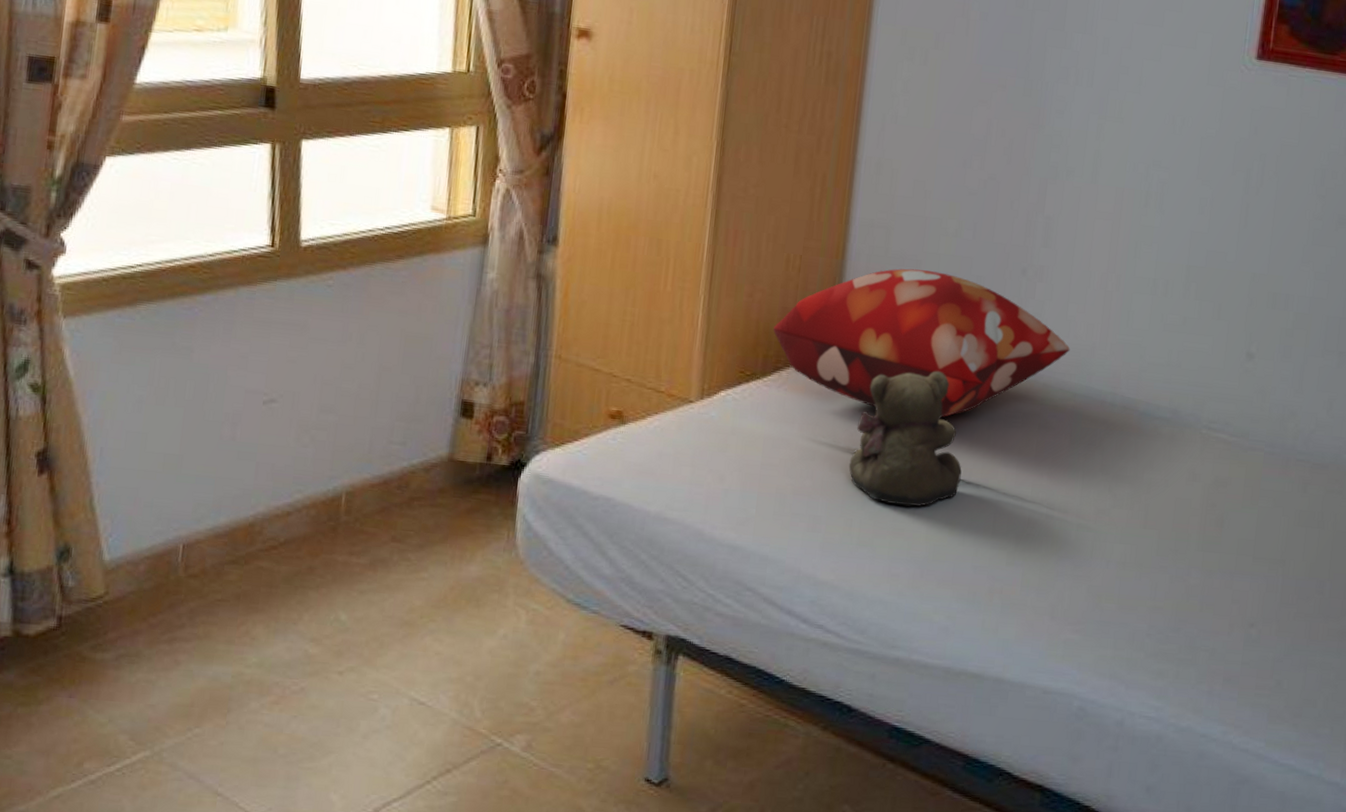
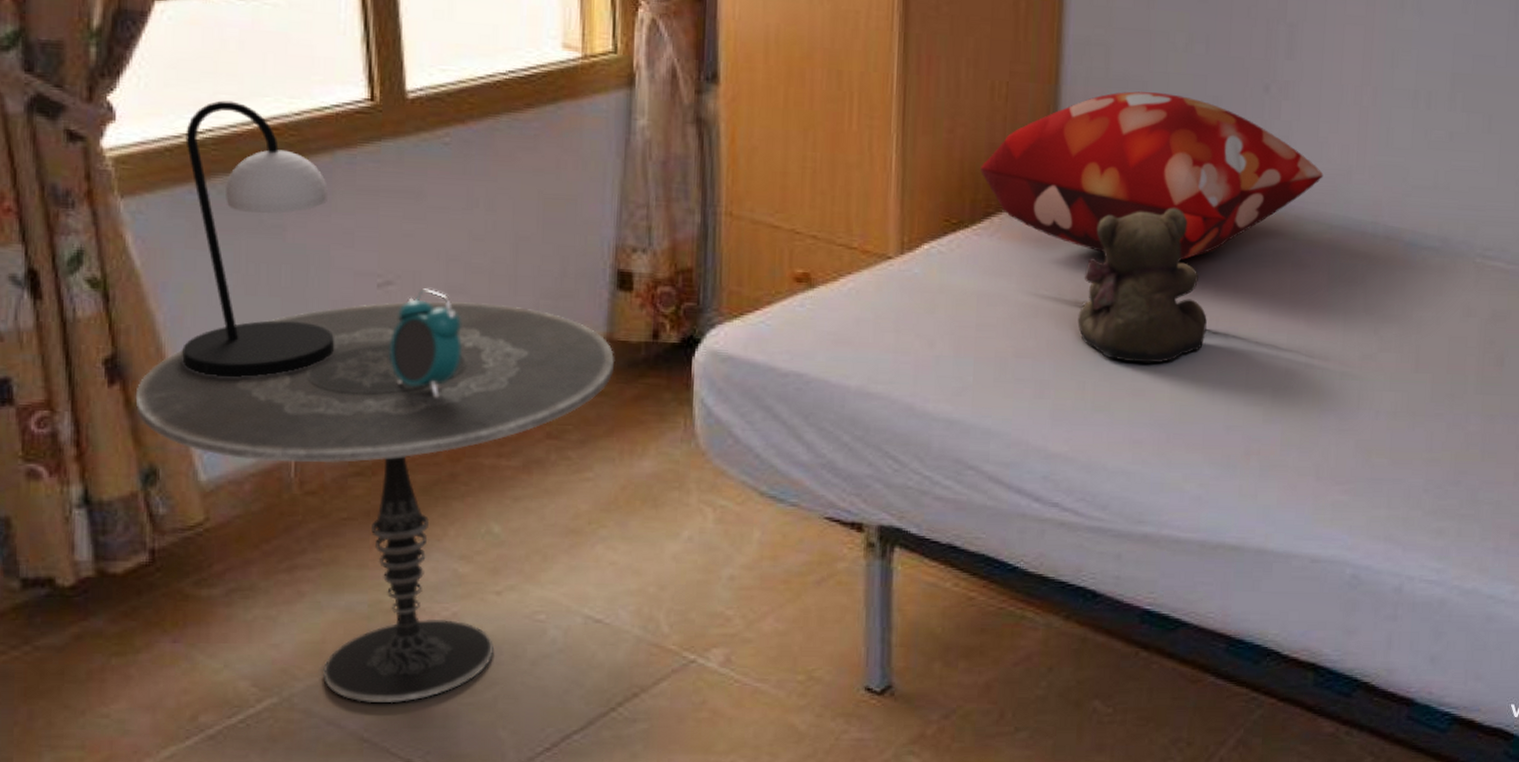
side table: none [58,417,454,764] -> present [135,301,615,704]
table lamp: none [99,241,231,474] -> present [182,100,335,377]
alarm clock: none [268,407,329,502] -> present [390,288,462,399]

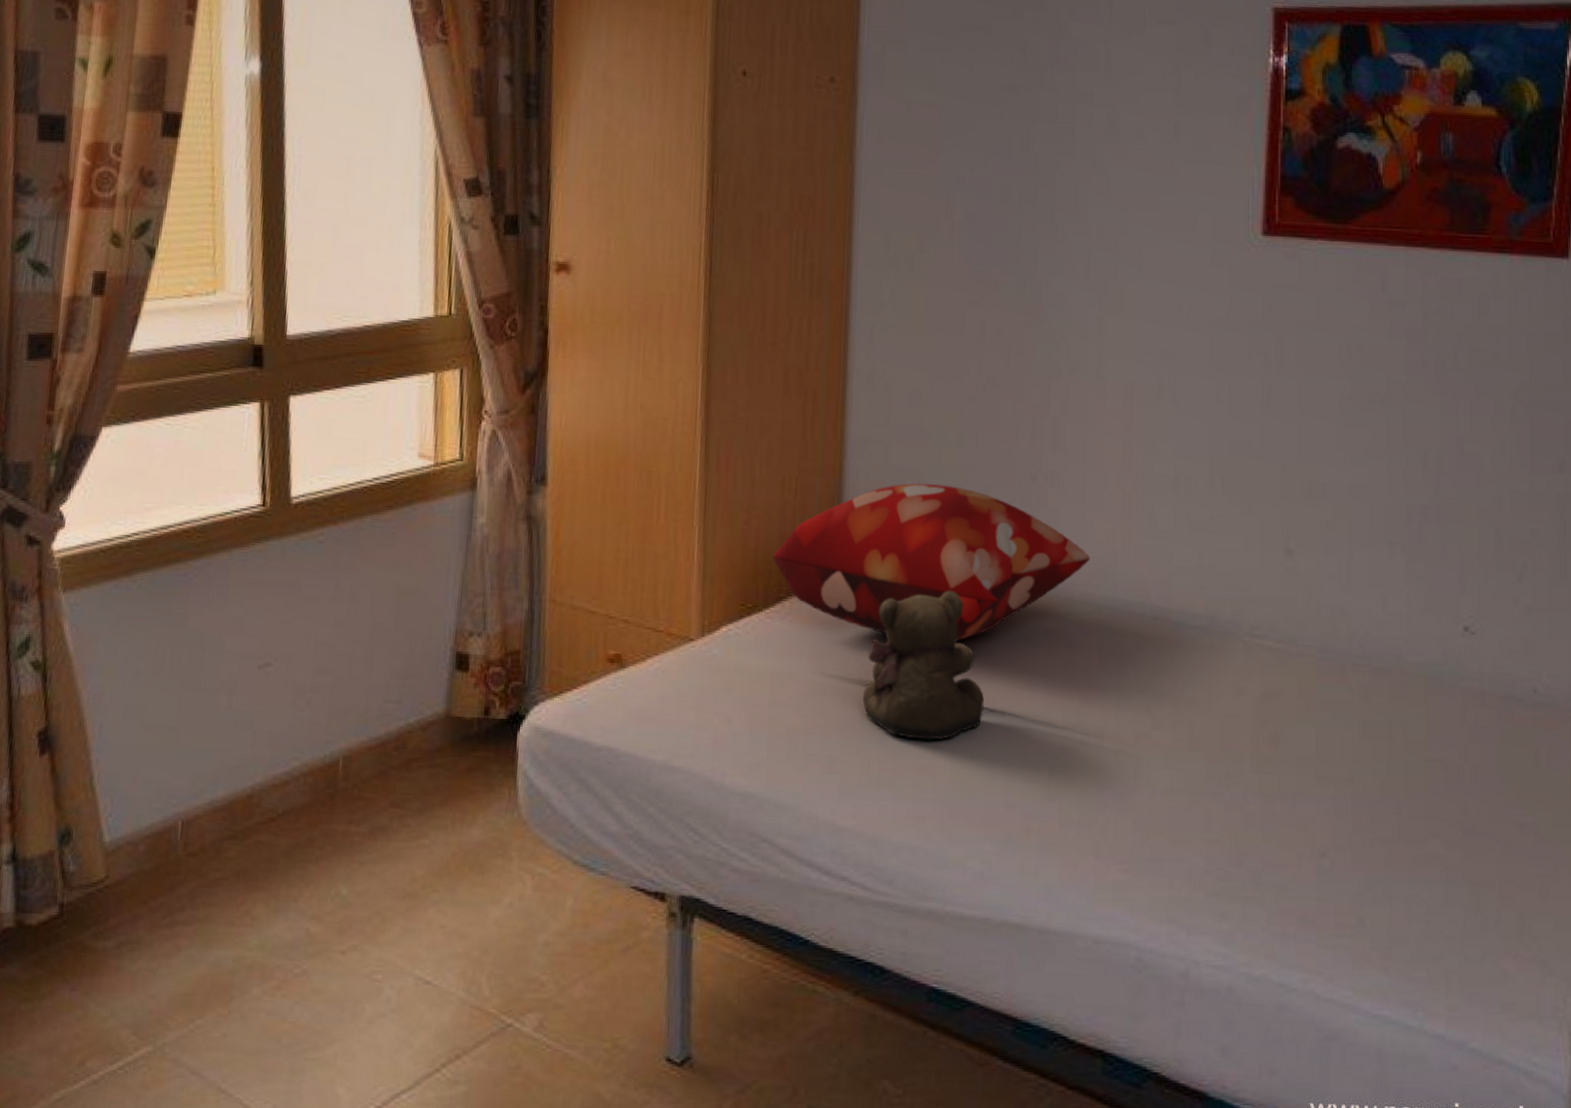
side table: present [135,301,615,704] -> none [59,681,452,1056]
table lamp: present [182,100,335,377] -> none [99,508,225,748]
alarm clock: present [390,288,462,399] -> none [264,669,324,770]

